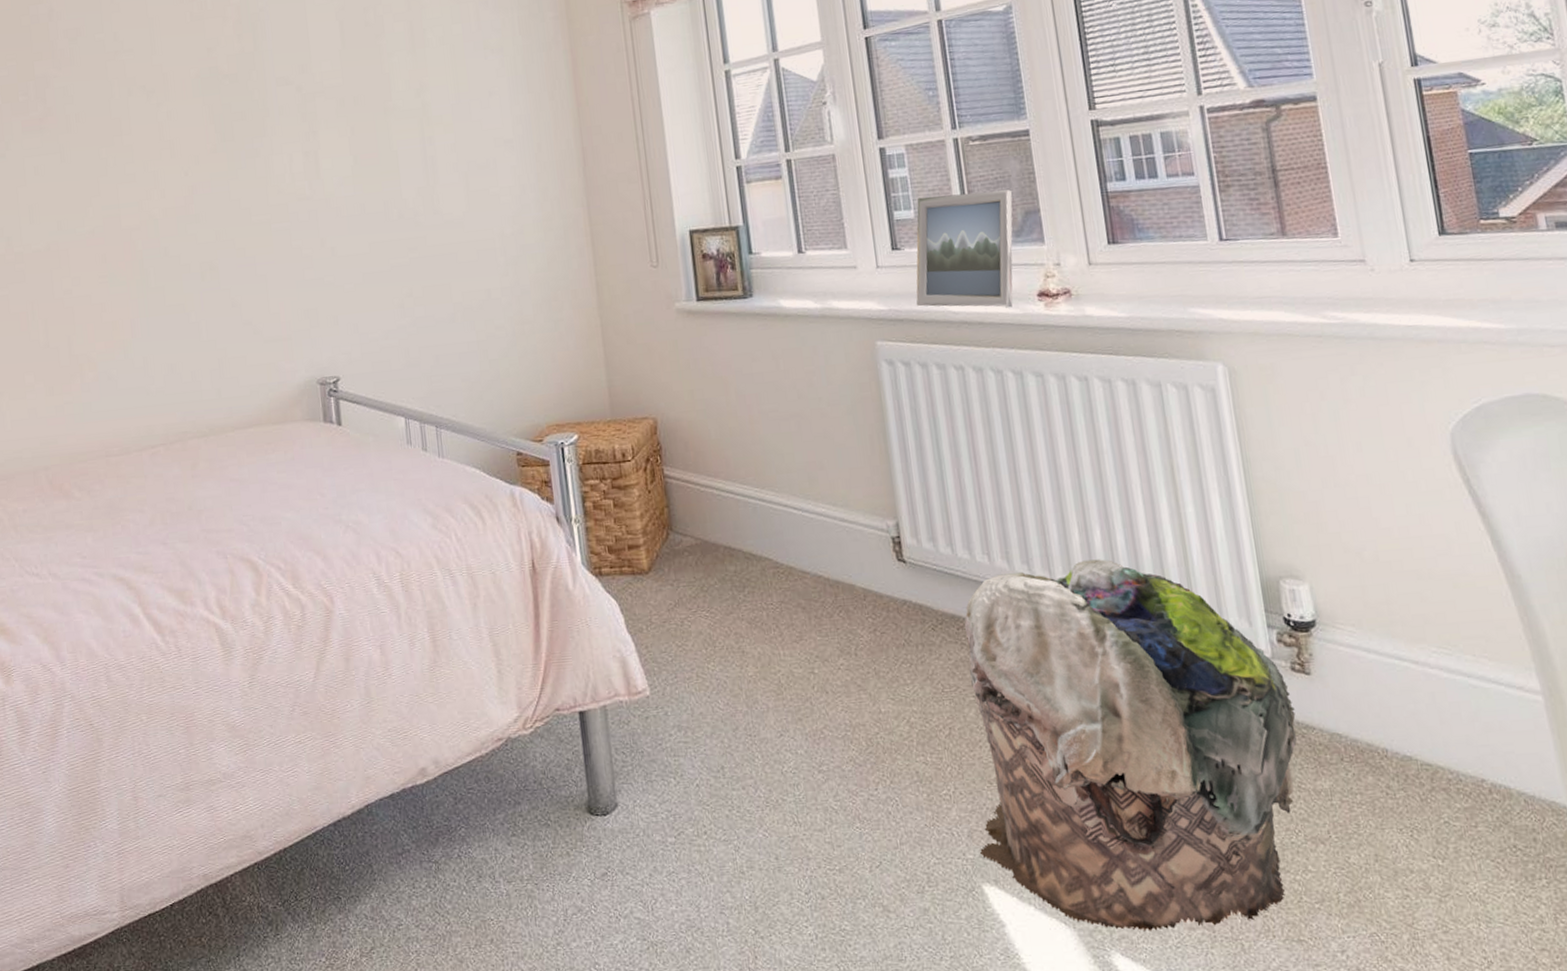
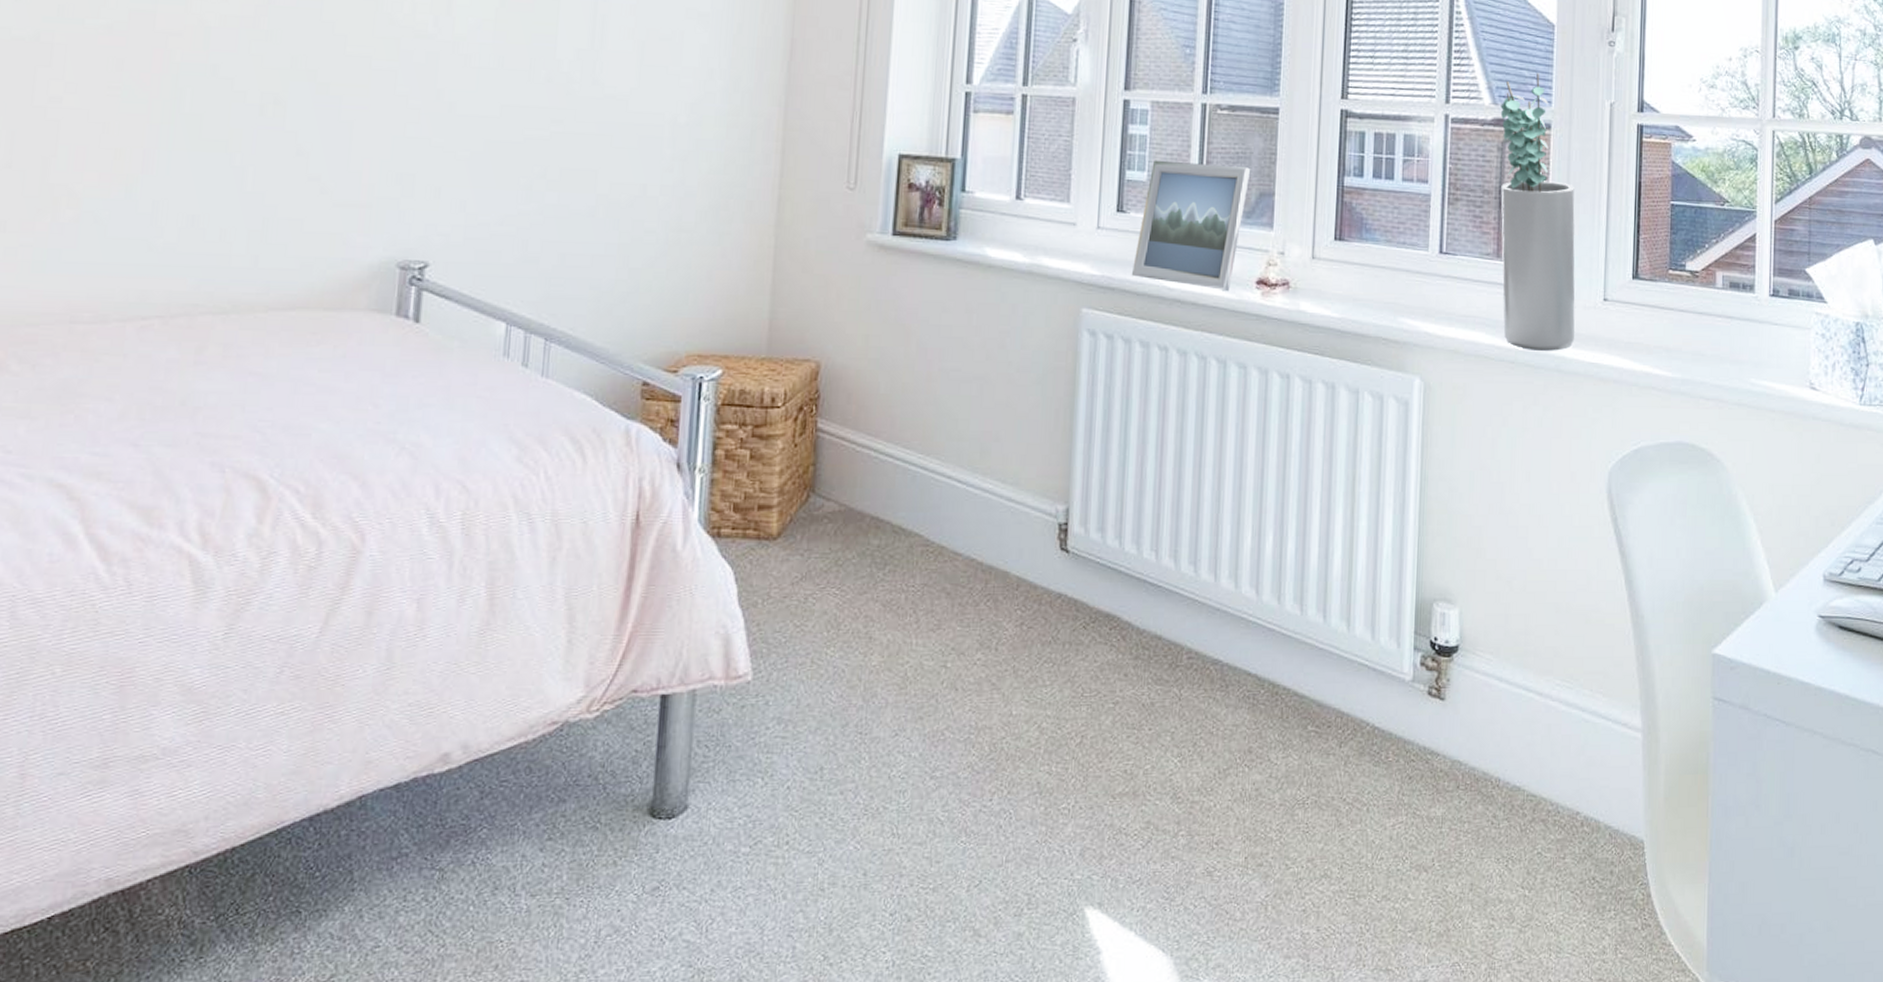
laundry basket: present [964,559,1297,932] -> none [1088,566,1424,960]
vase: none [1257,48,1386,323] -> present [1500,73,1575,352]

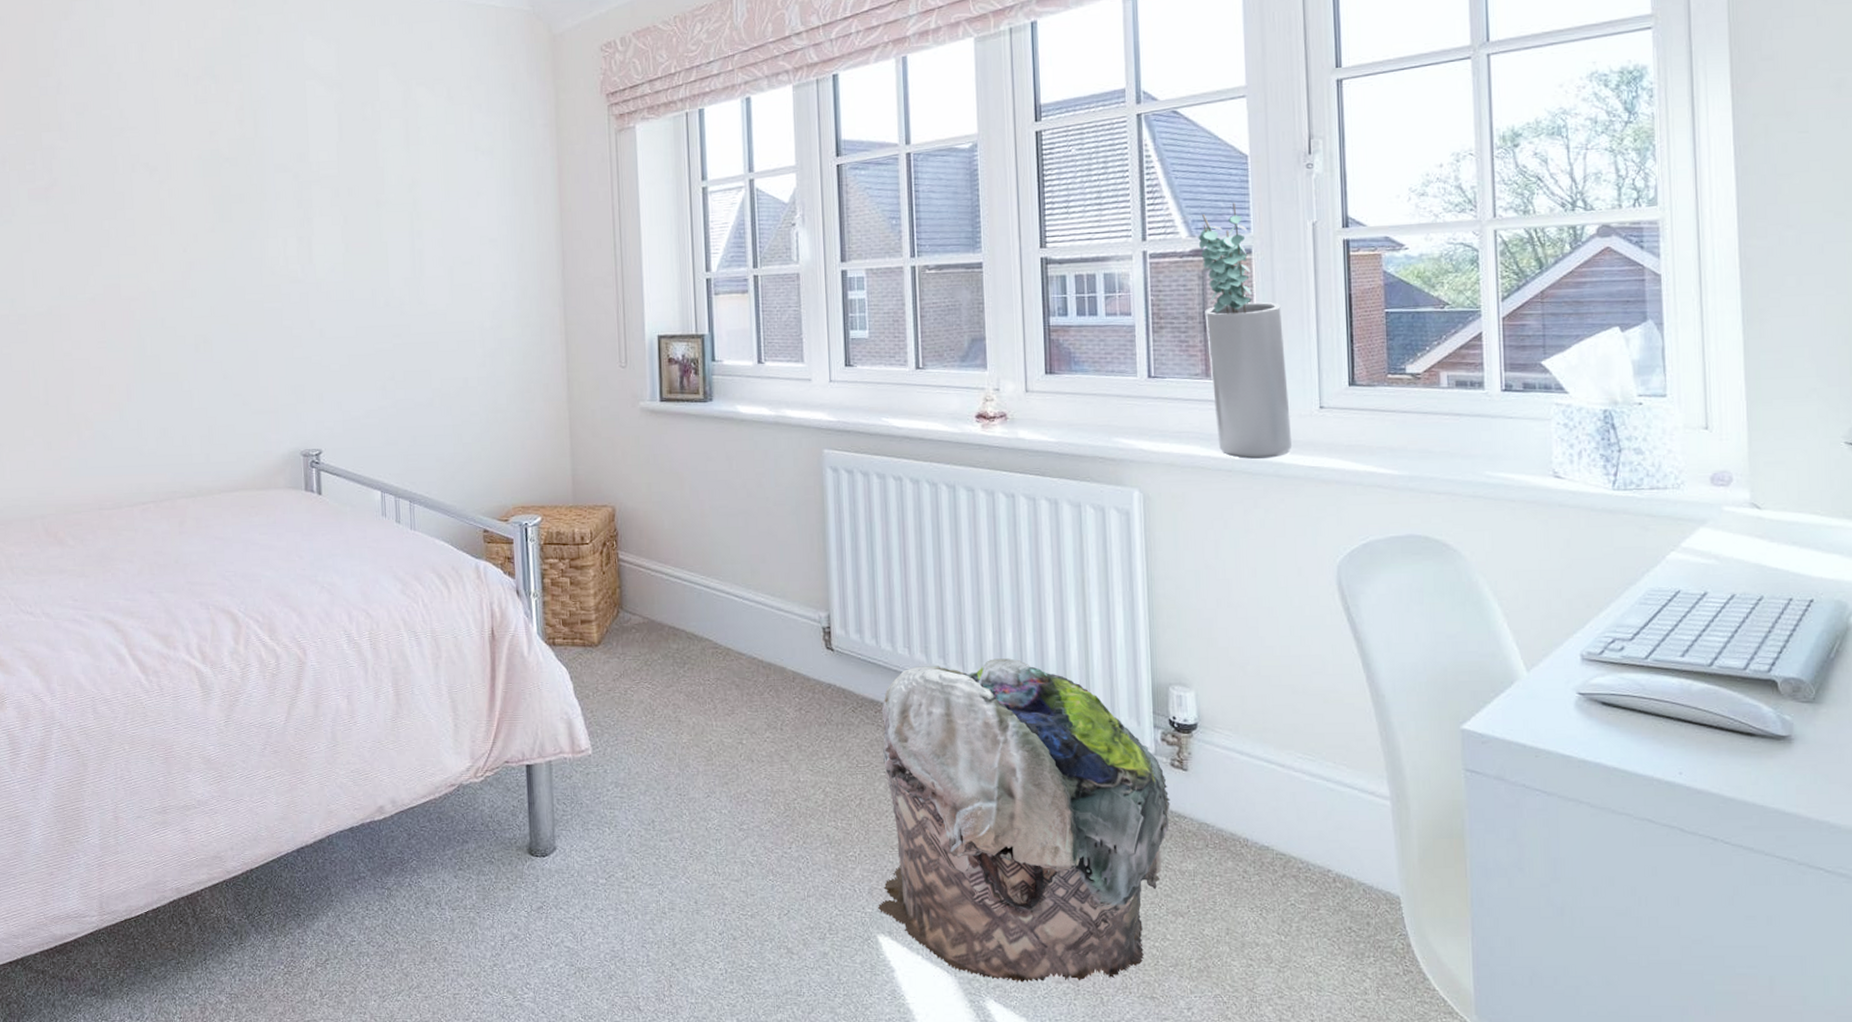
laundry basket: none [1088,566,1424,960] -> present [877,658,1170,983]
picture frame: present [1132,160,1251,292] -> none [864,317,962,427]

